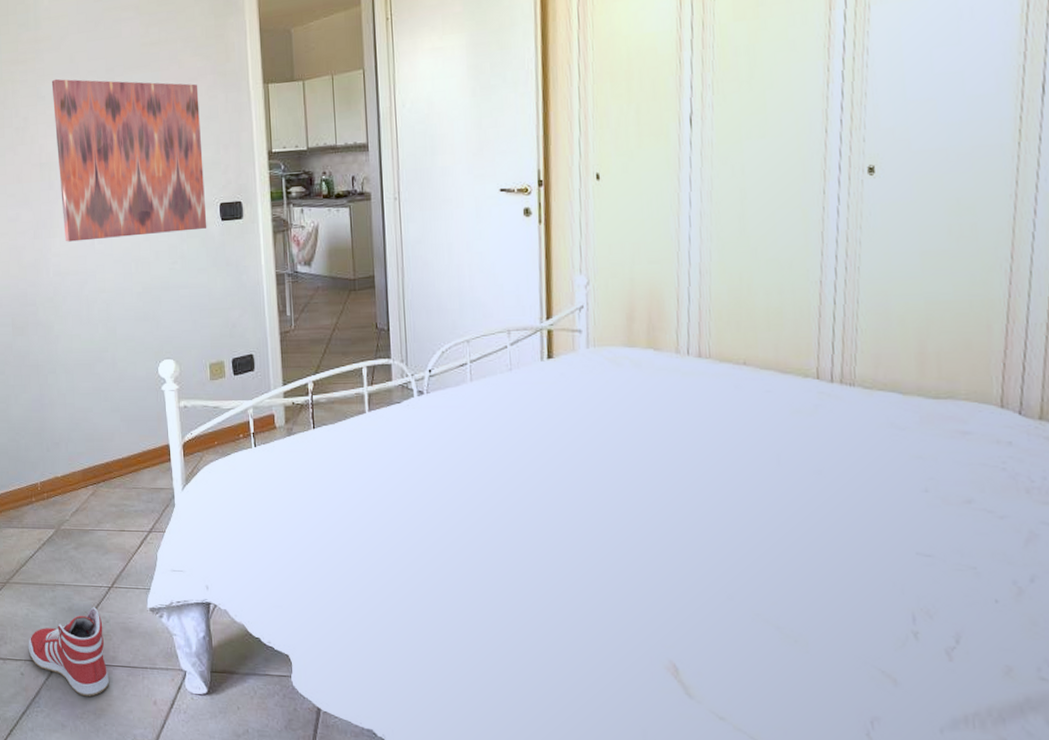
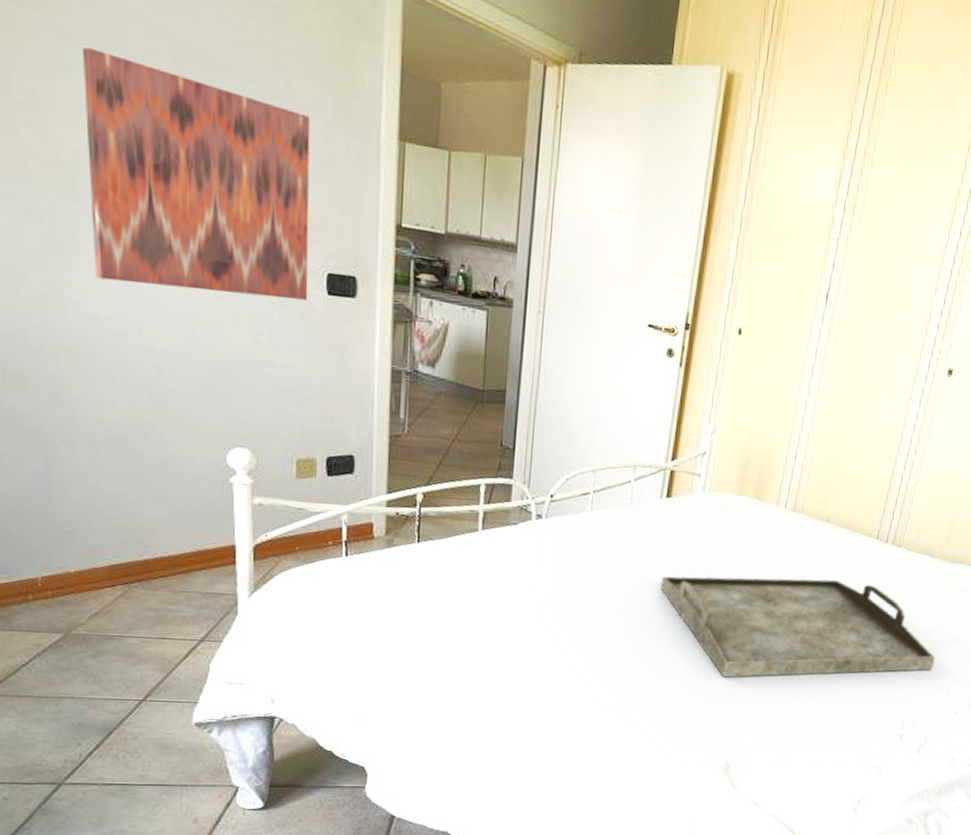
sneaker: present [28,607,110,697] -> none [15,722,135,819]
serving tray: none [556,432,943,558] -> present [660,576,936,678]

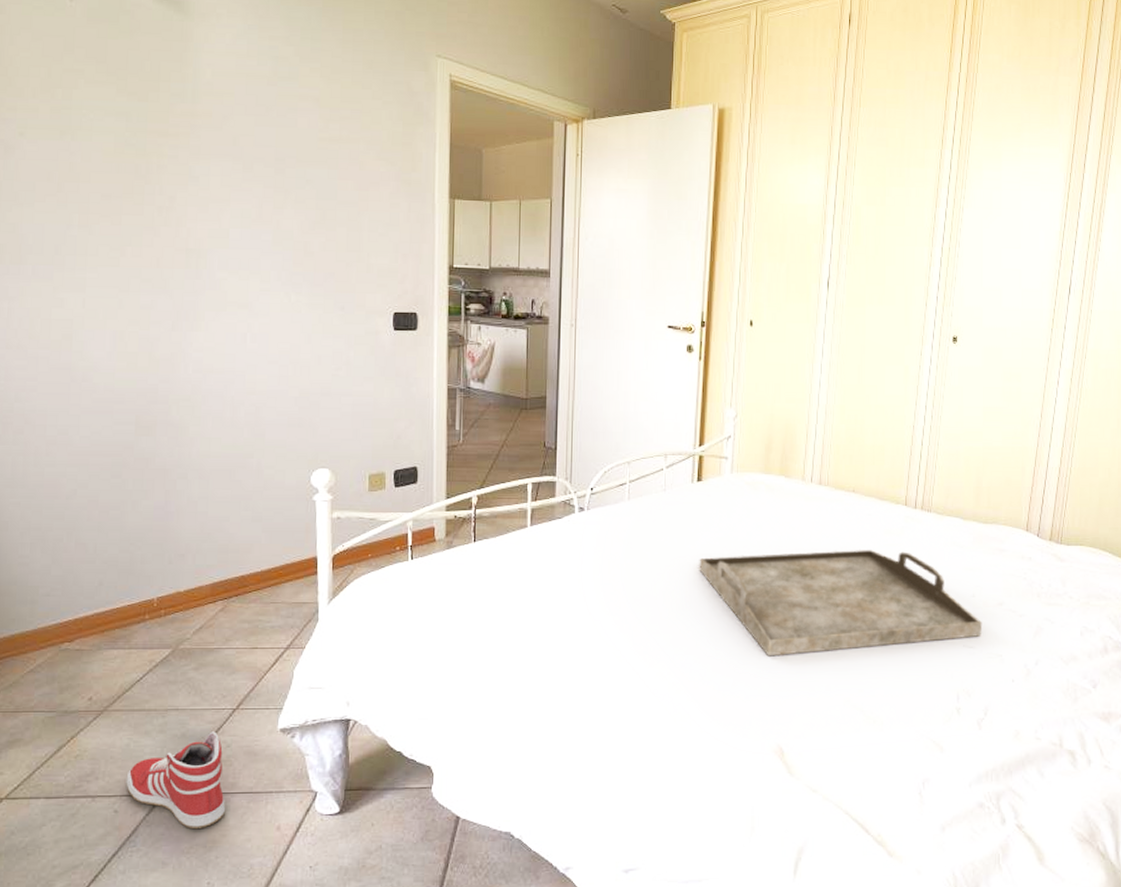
sneaker: none [15,722,135,819] -> present [126,731,226,830]
wall art: present [82,47,311,300] -> none [208,160,380,338]

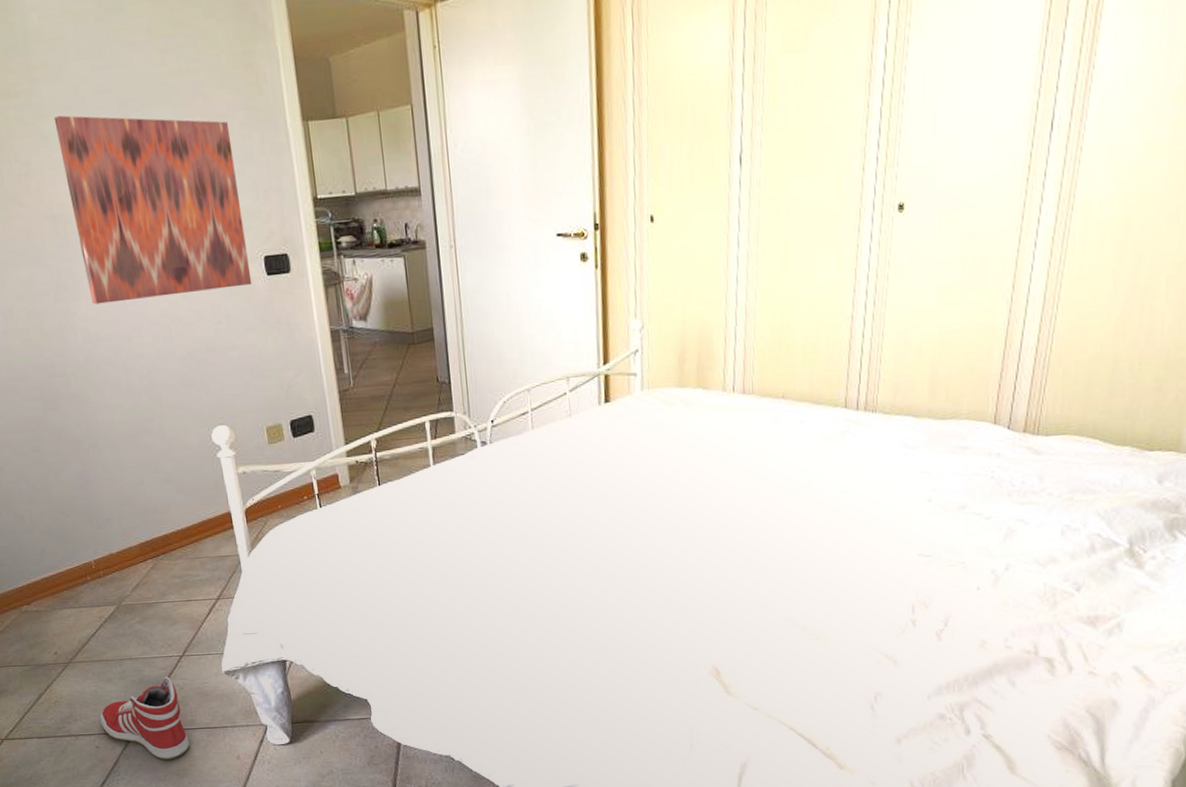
wall art: none [208,160,380,338] -> present [53,115,252,305]
serving tray: present [699,549,983,657] -> none [614,458,941,579]

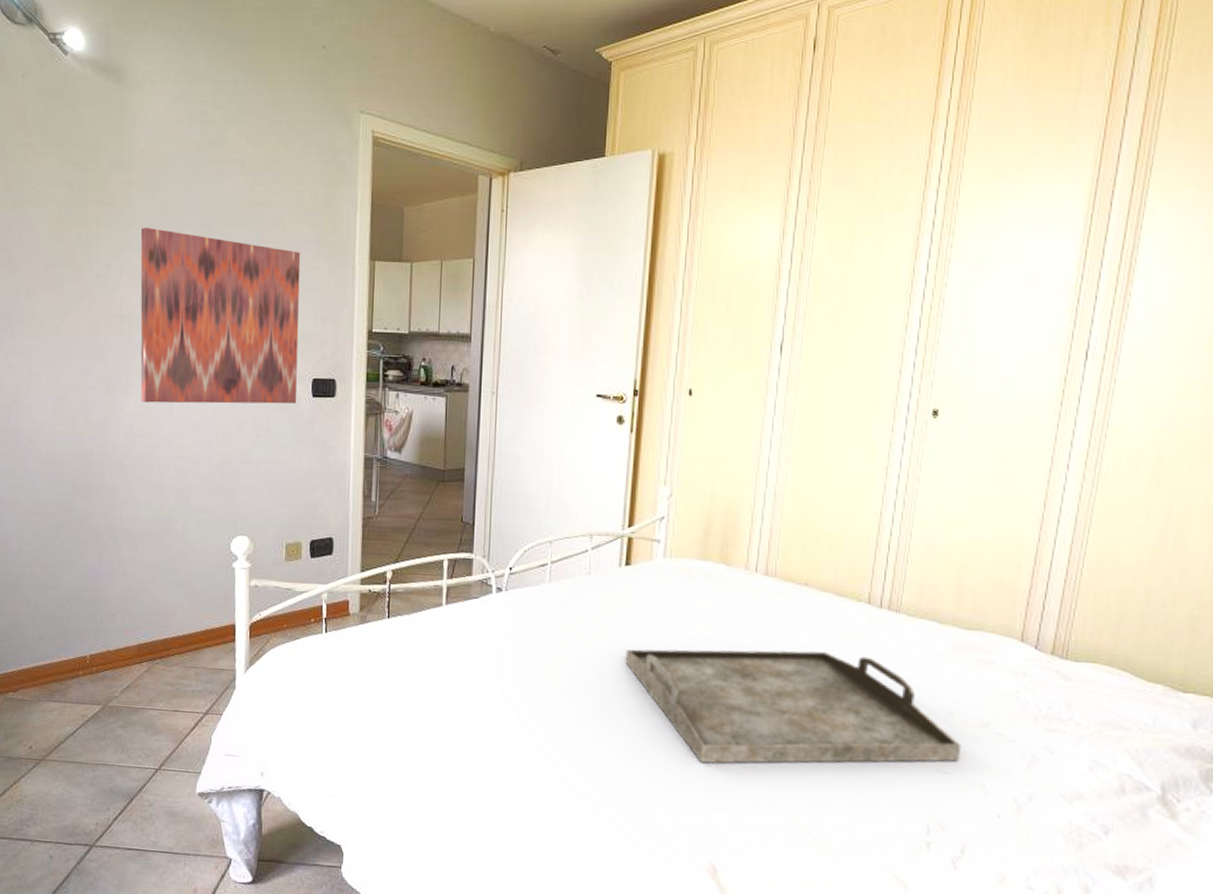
sneaker: present [100,676,190,761] -> none [60,789,148,883]
serving tray: none [614,458,941,579] -> present [625,649,962,764]

